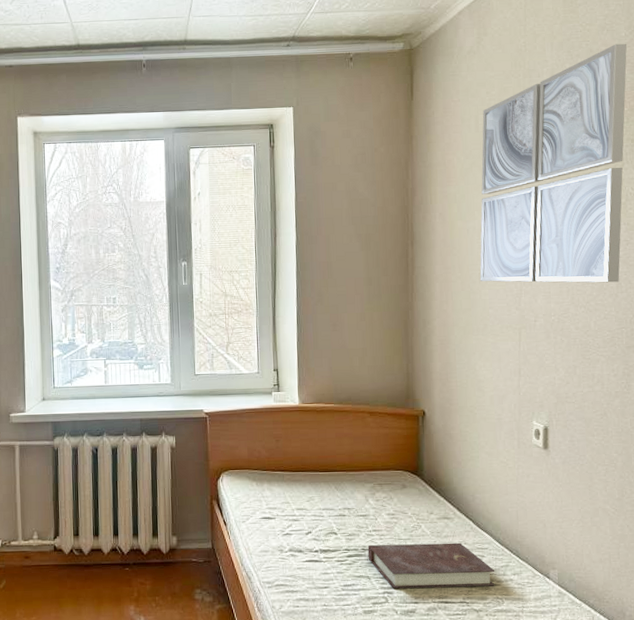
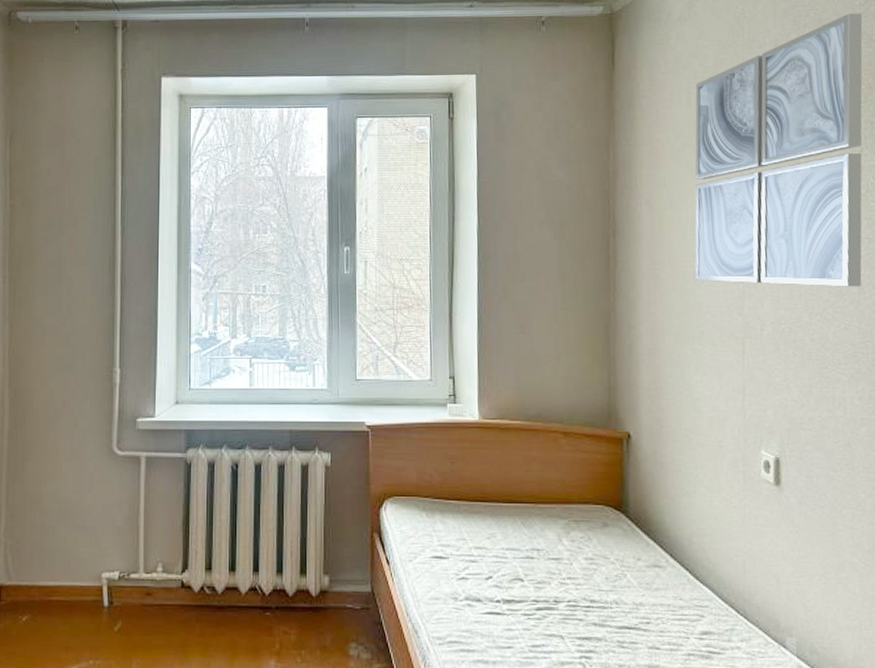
book: present [367,542,495,589] -> none [561,595,718,655]

